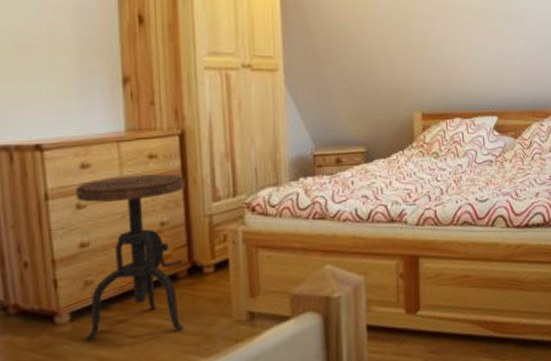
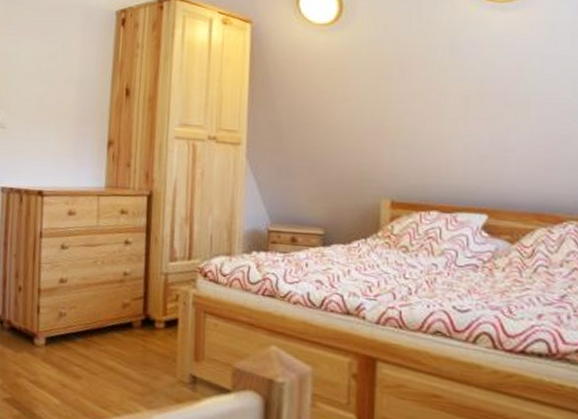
side table: present [75,173,185,341] -> none [54,226,148,377]

